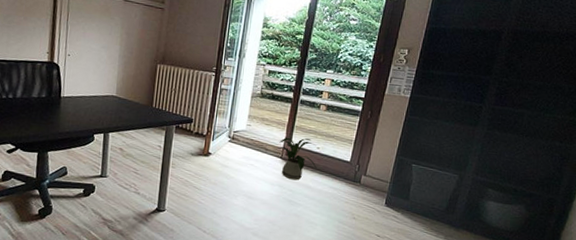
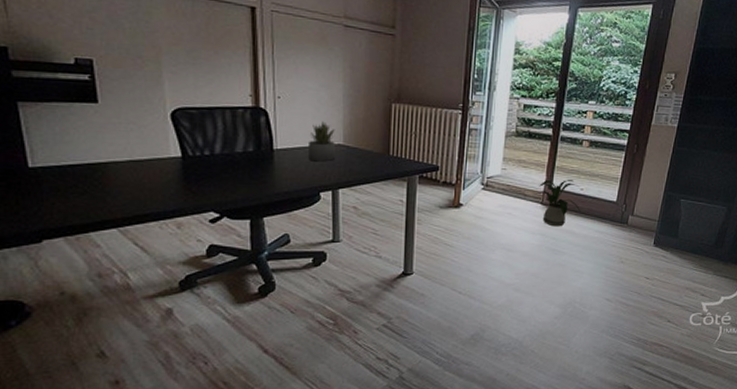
succulent plant: none [87,76,111,110] -> present [308,121,335,162]

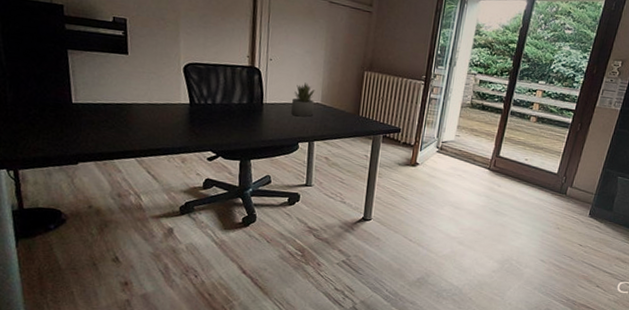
house plant: present [533,180,581,227] -> none [482,149,524,191]

